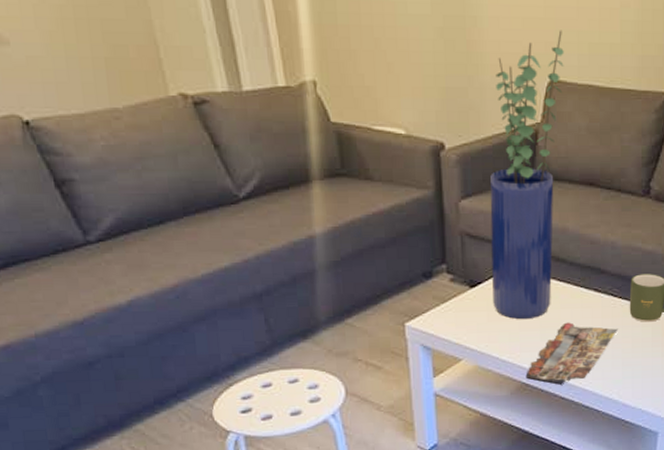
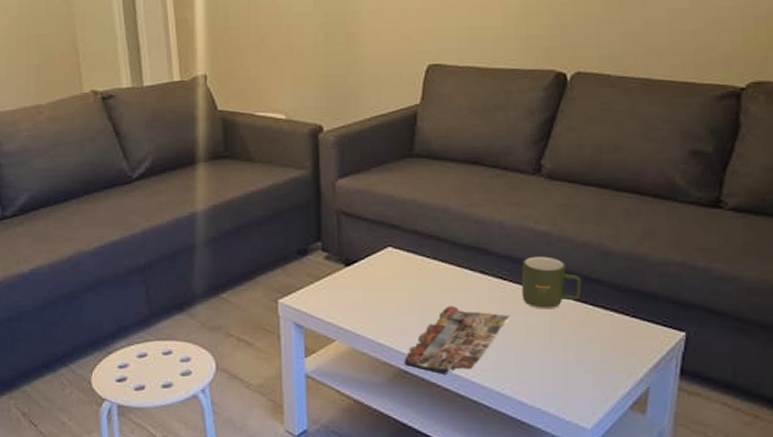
vase: present [490,30,564,319] -> none [367,18,444,300]

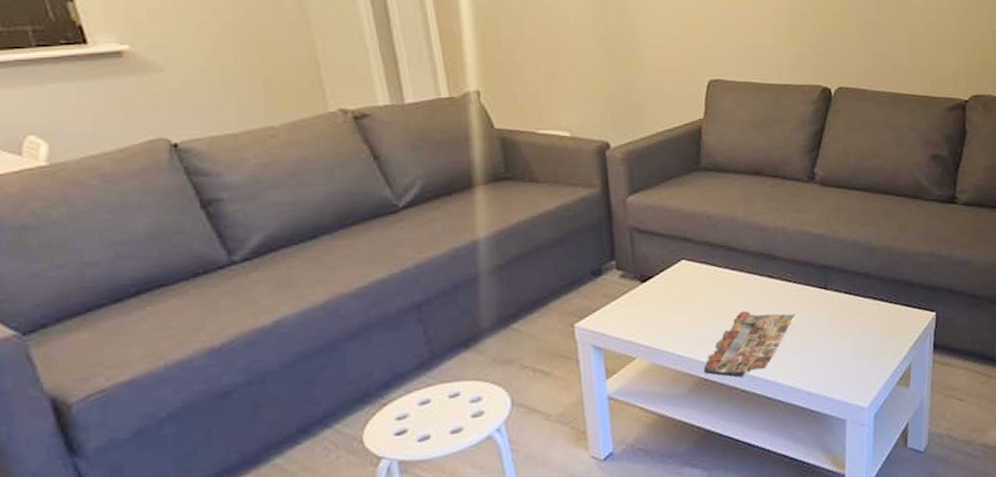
mug: present [521,256,582,309] -> none [803,256,854,306]

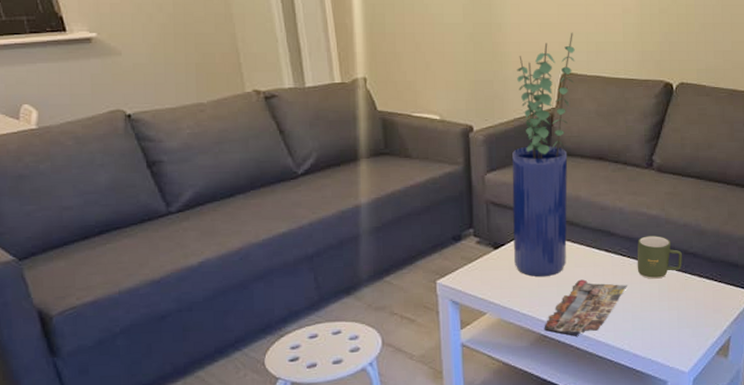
vase: none [657,34,725,312] -> present [512,32,575,276]
mug: none [803,256,854,306] -> present [637,236,682,279]

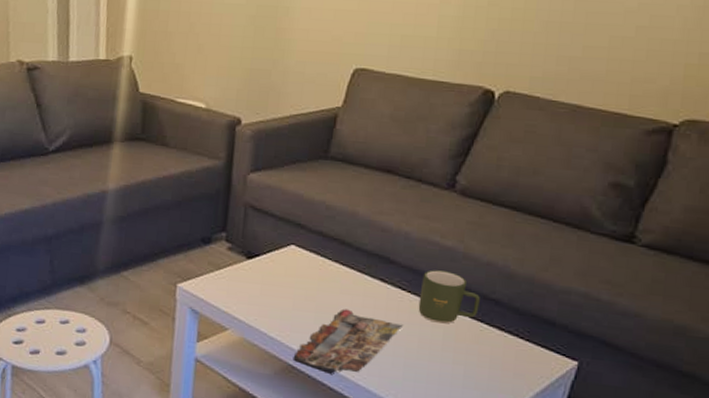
vase: present [512,32,575,276] -> none [268,22,375,299]

